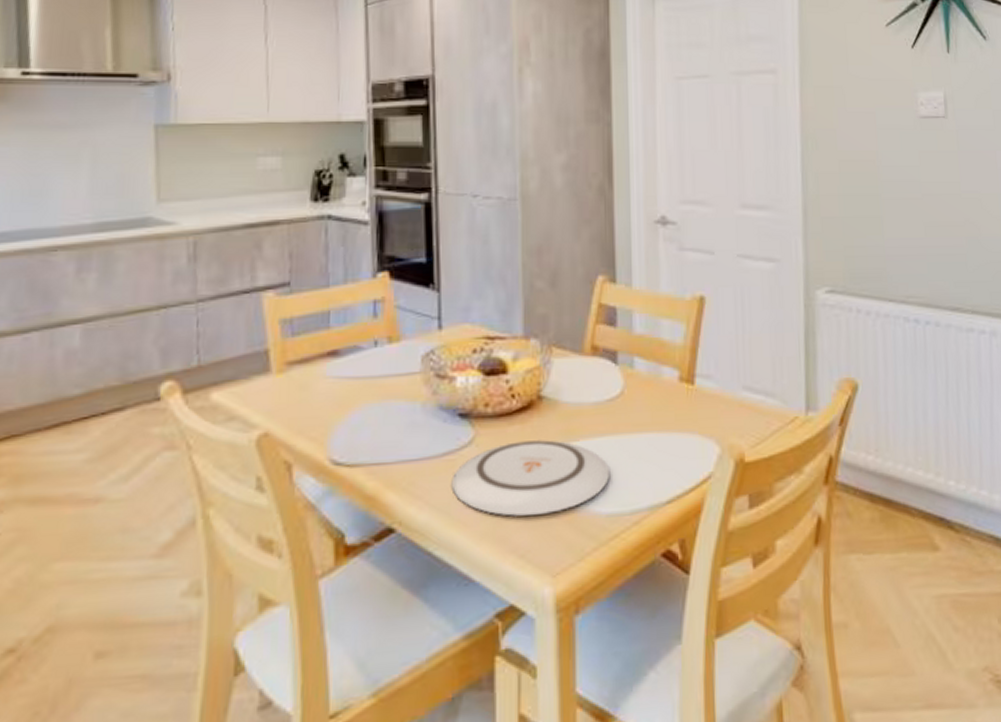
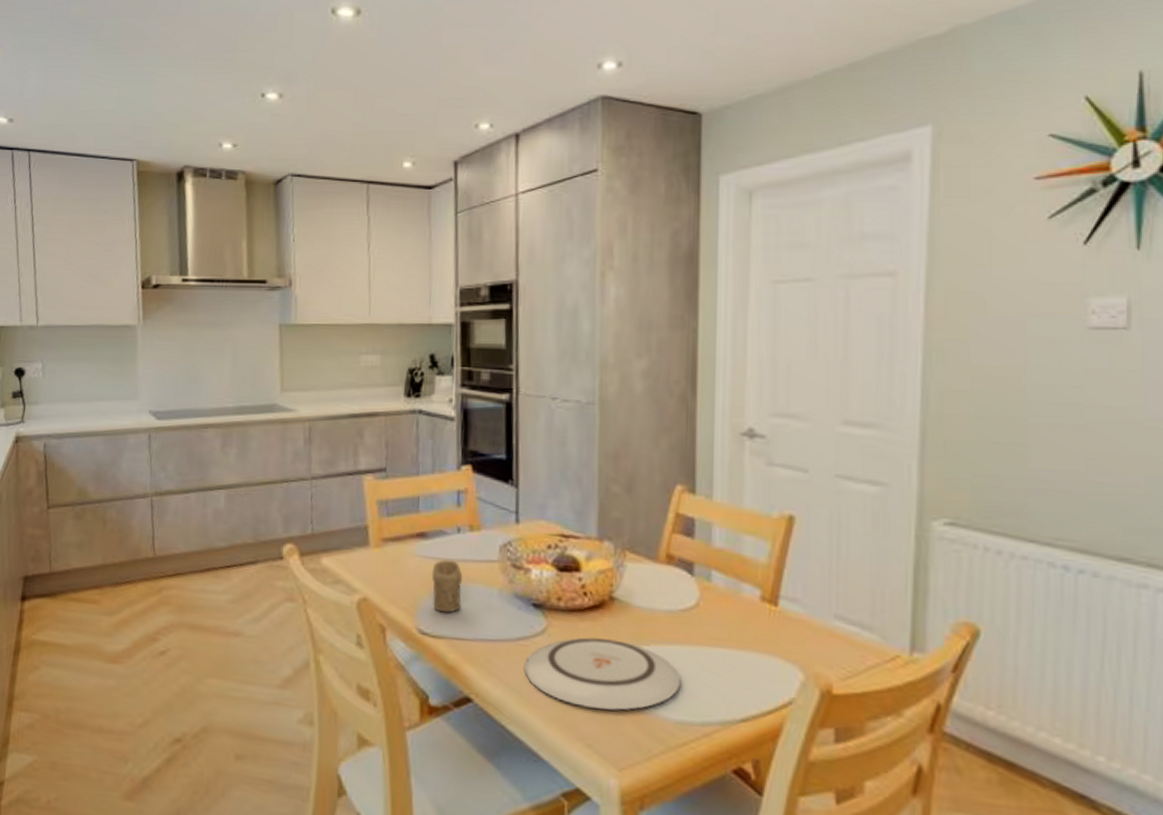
candle: none [345,377,382,437] -> present [431,559,463,613]

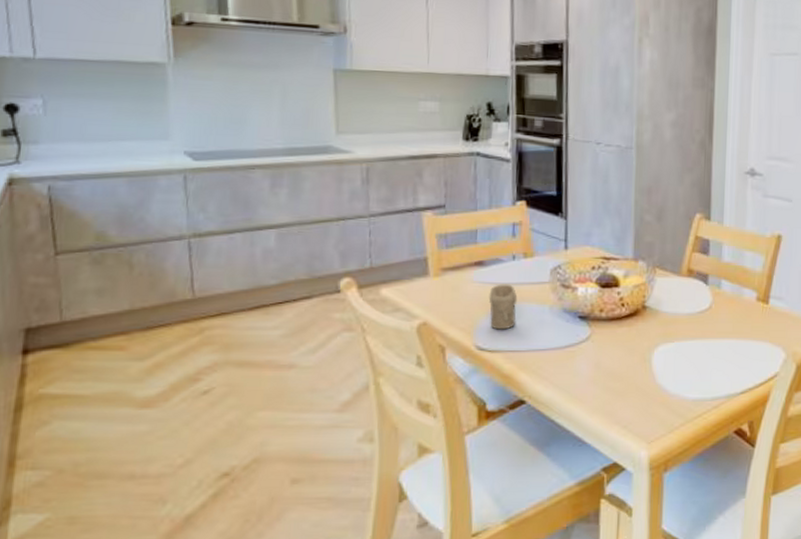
plate: present [524,637,682,711] -> none [571,340,698,397]

